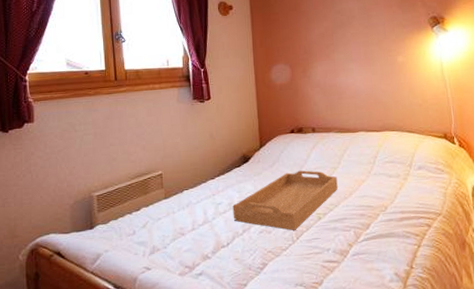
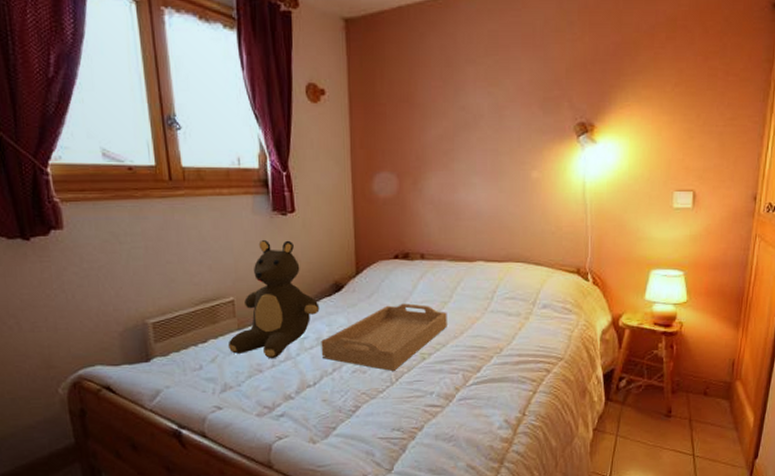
teddy bear: none [156,122,231,224] -> present [227,239,320,359]

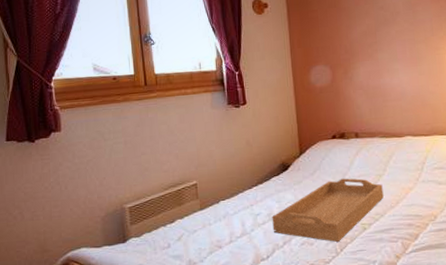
teddy bear: present [227,239,320,359] -> none [192,128,270,236]

